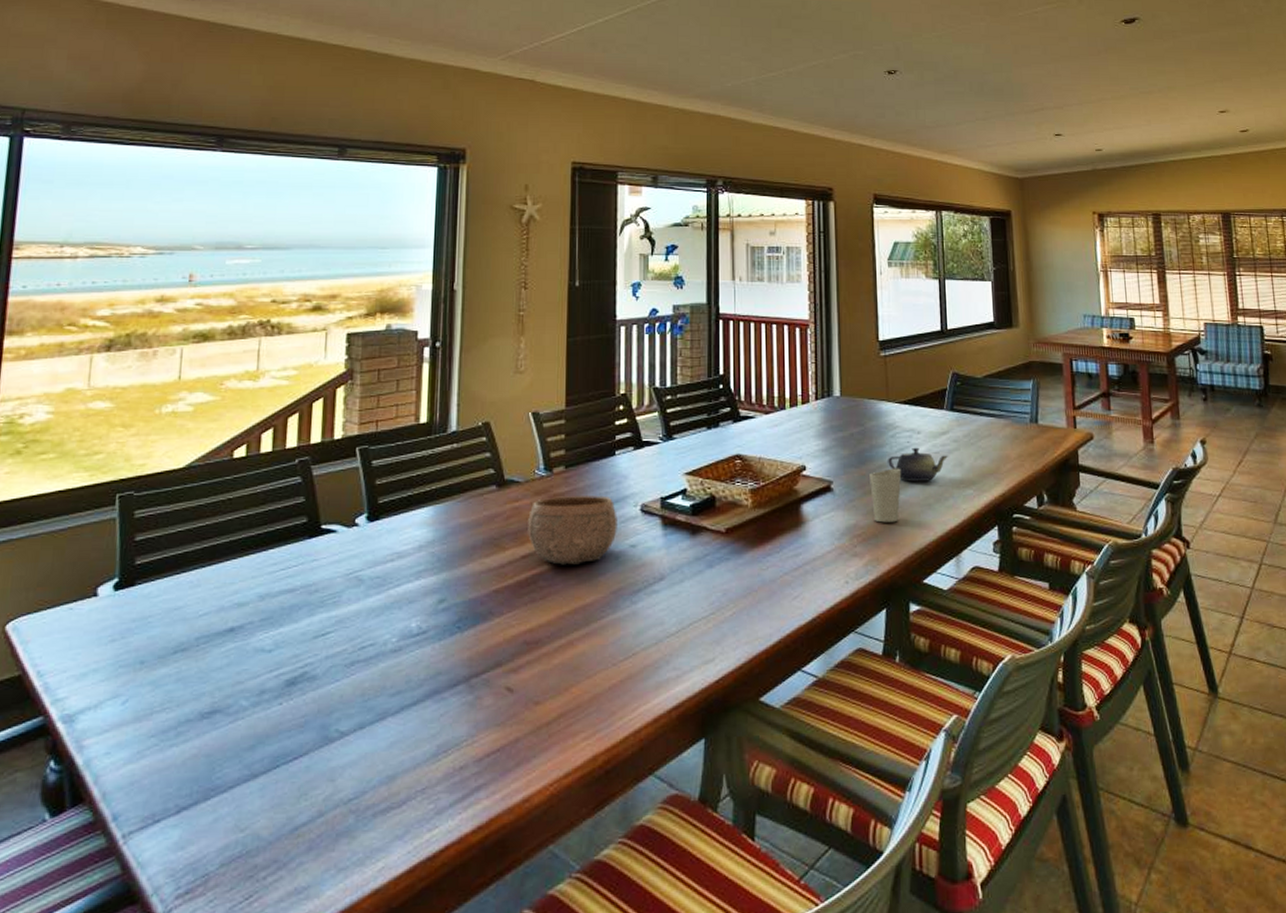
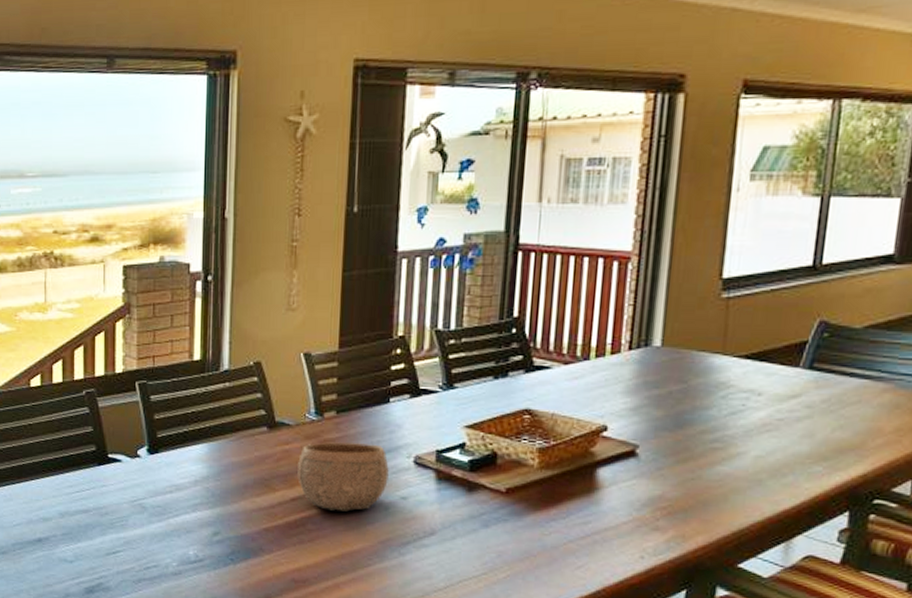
cup: present [869,468,902,523] -> none [685,434,730,497]
teapot: present [888,447,949,482] -> none [712,411,797,453]

